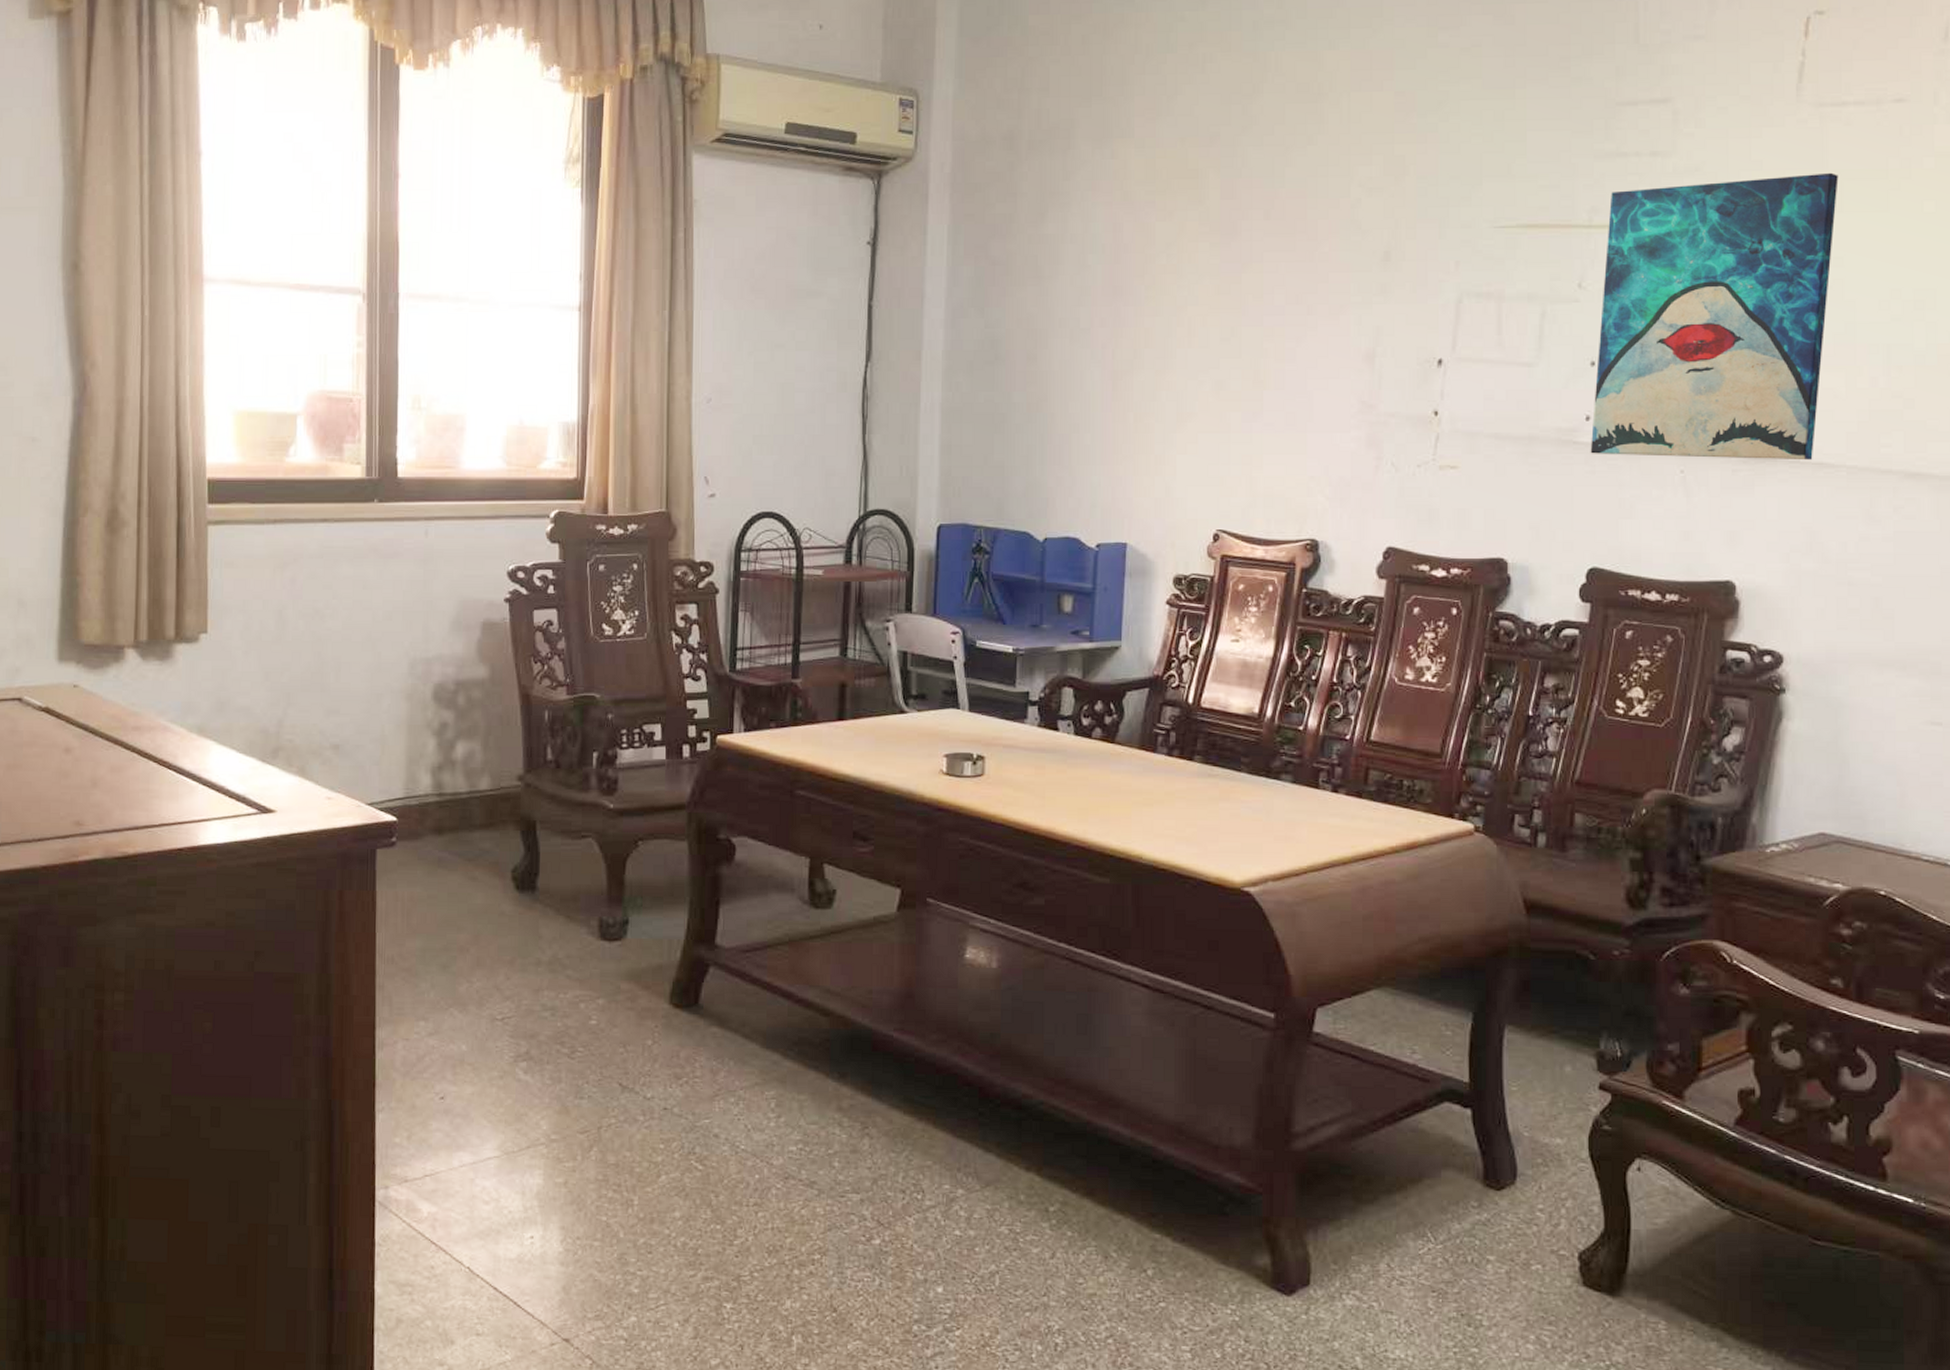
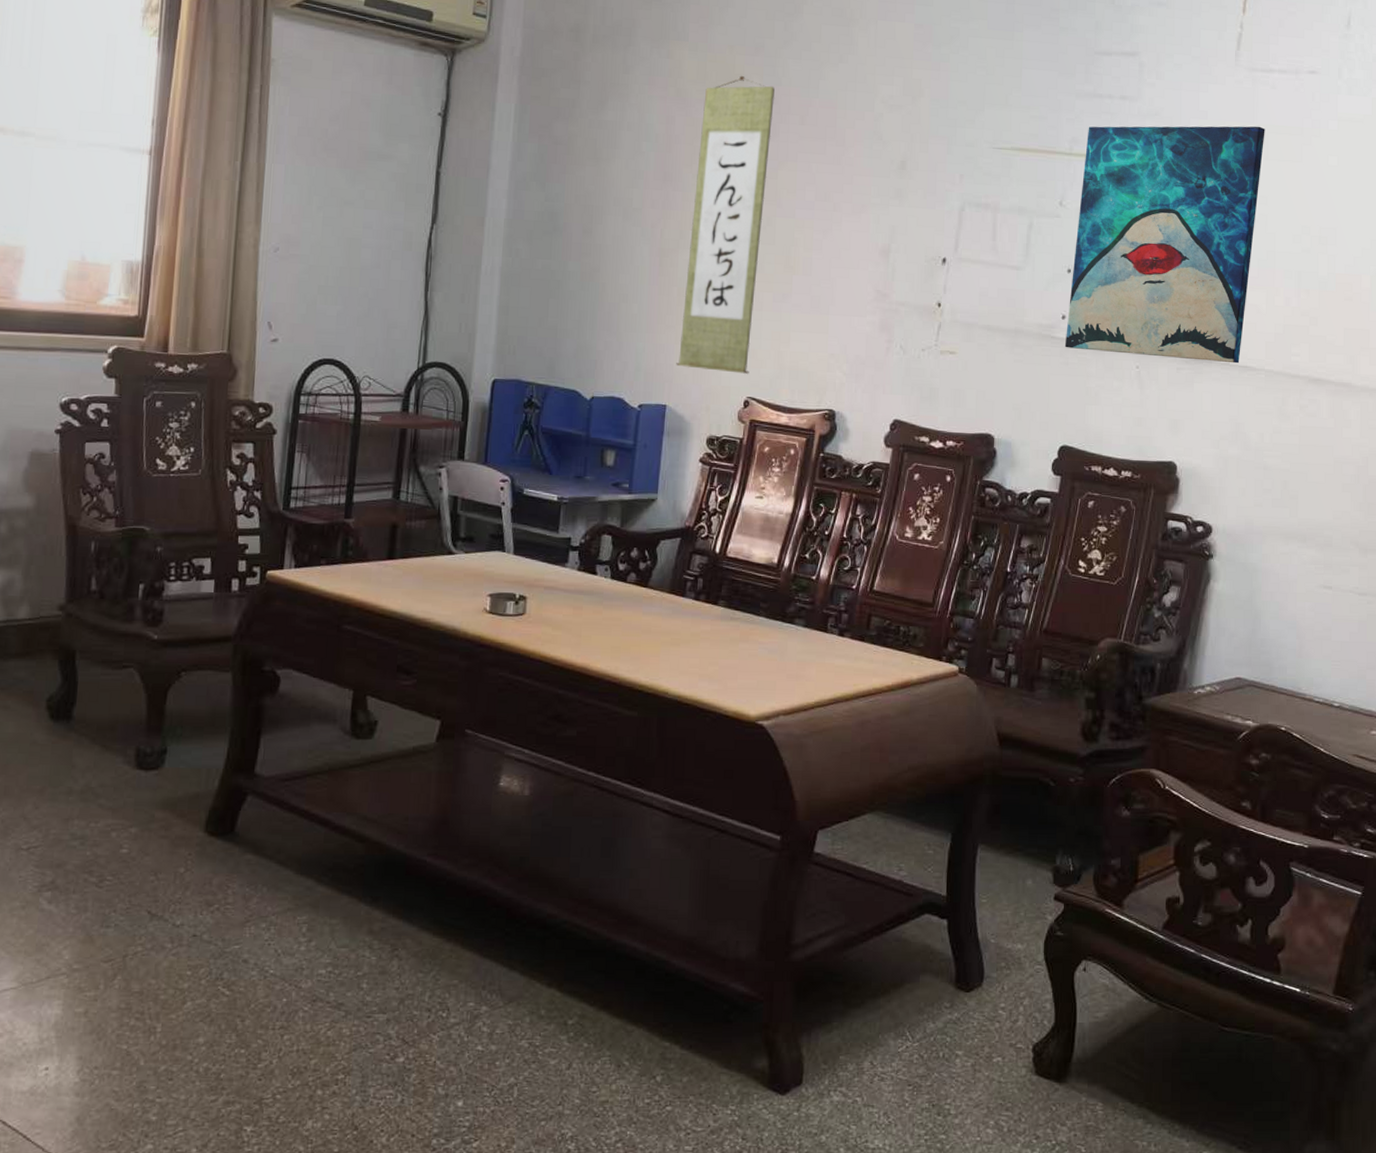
wall scroll: none [1136,170,1234,504] -> present [676,75,775,374]

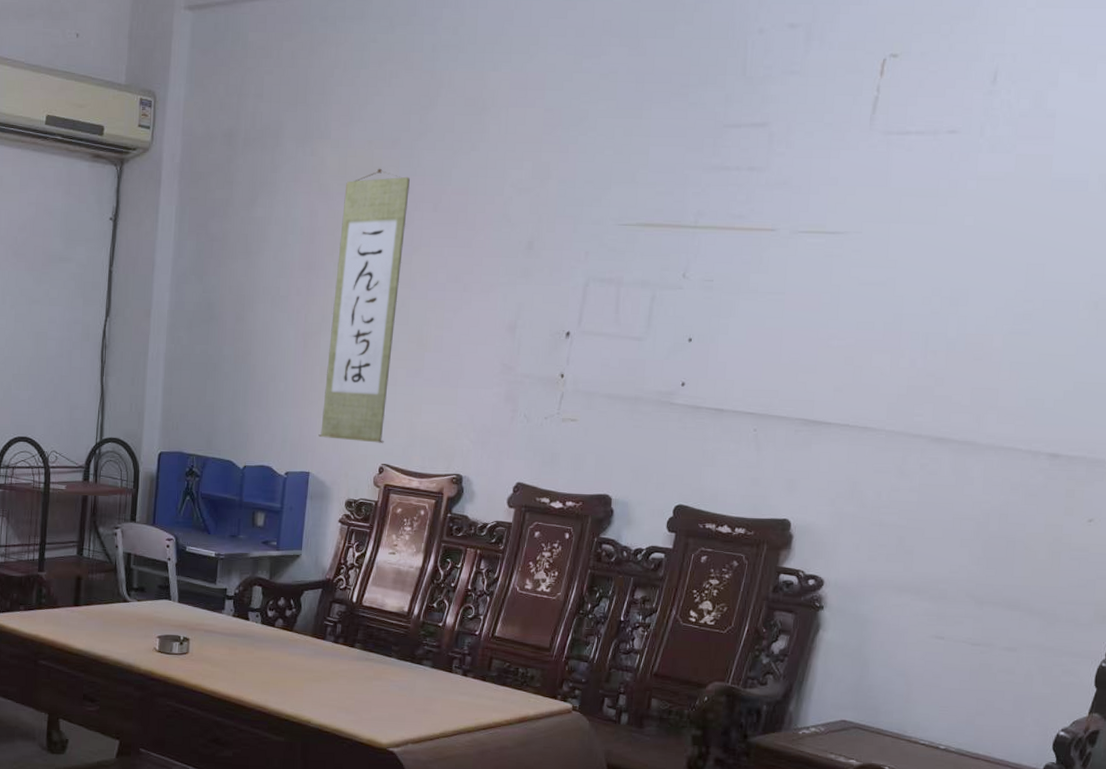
wall art: present [1064,126,1265,364] -> none [683,189,898,425]

